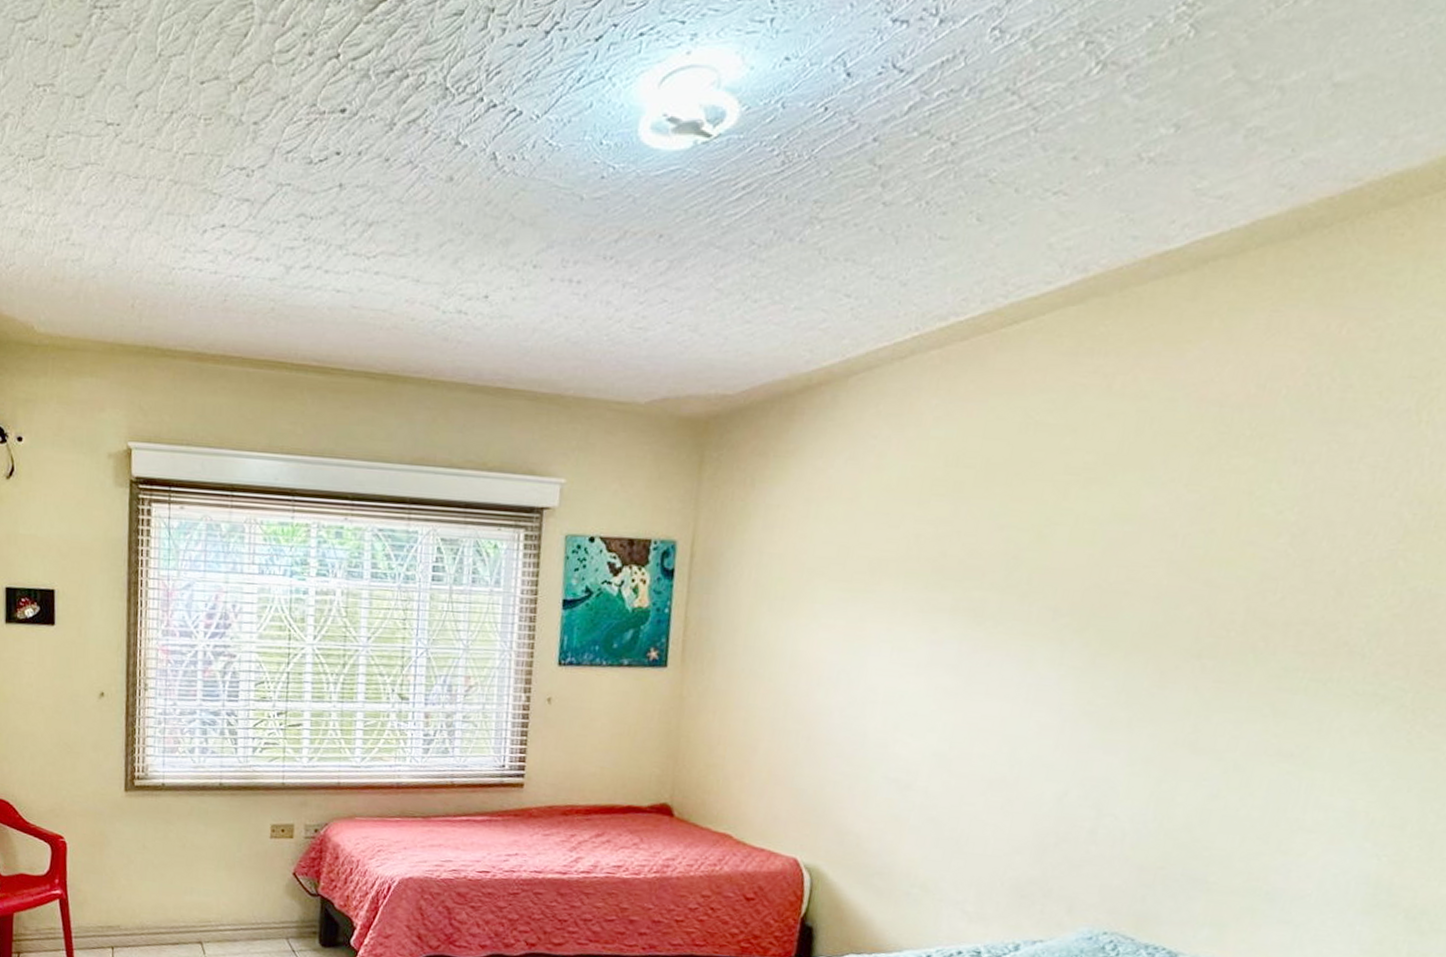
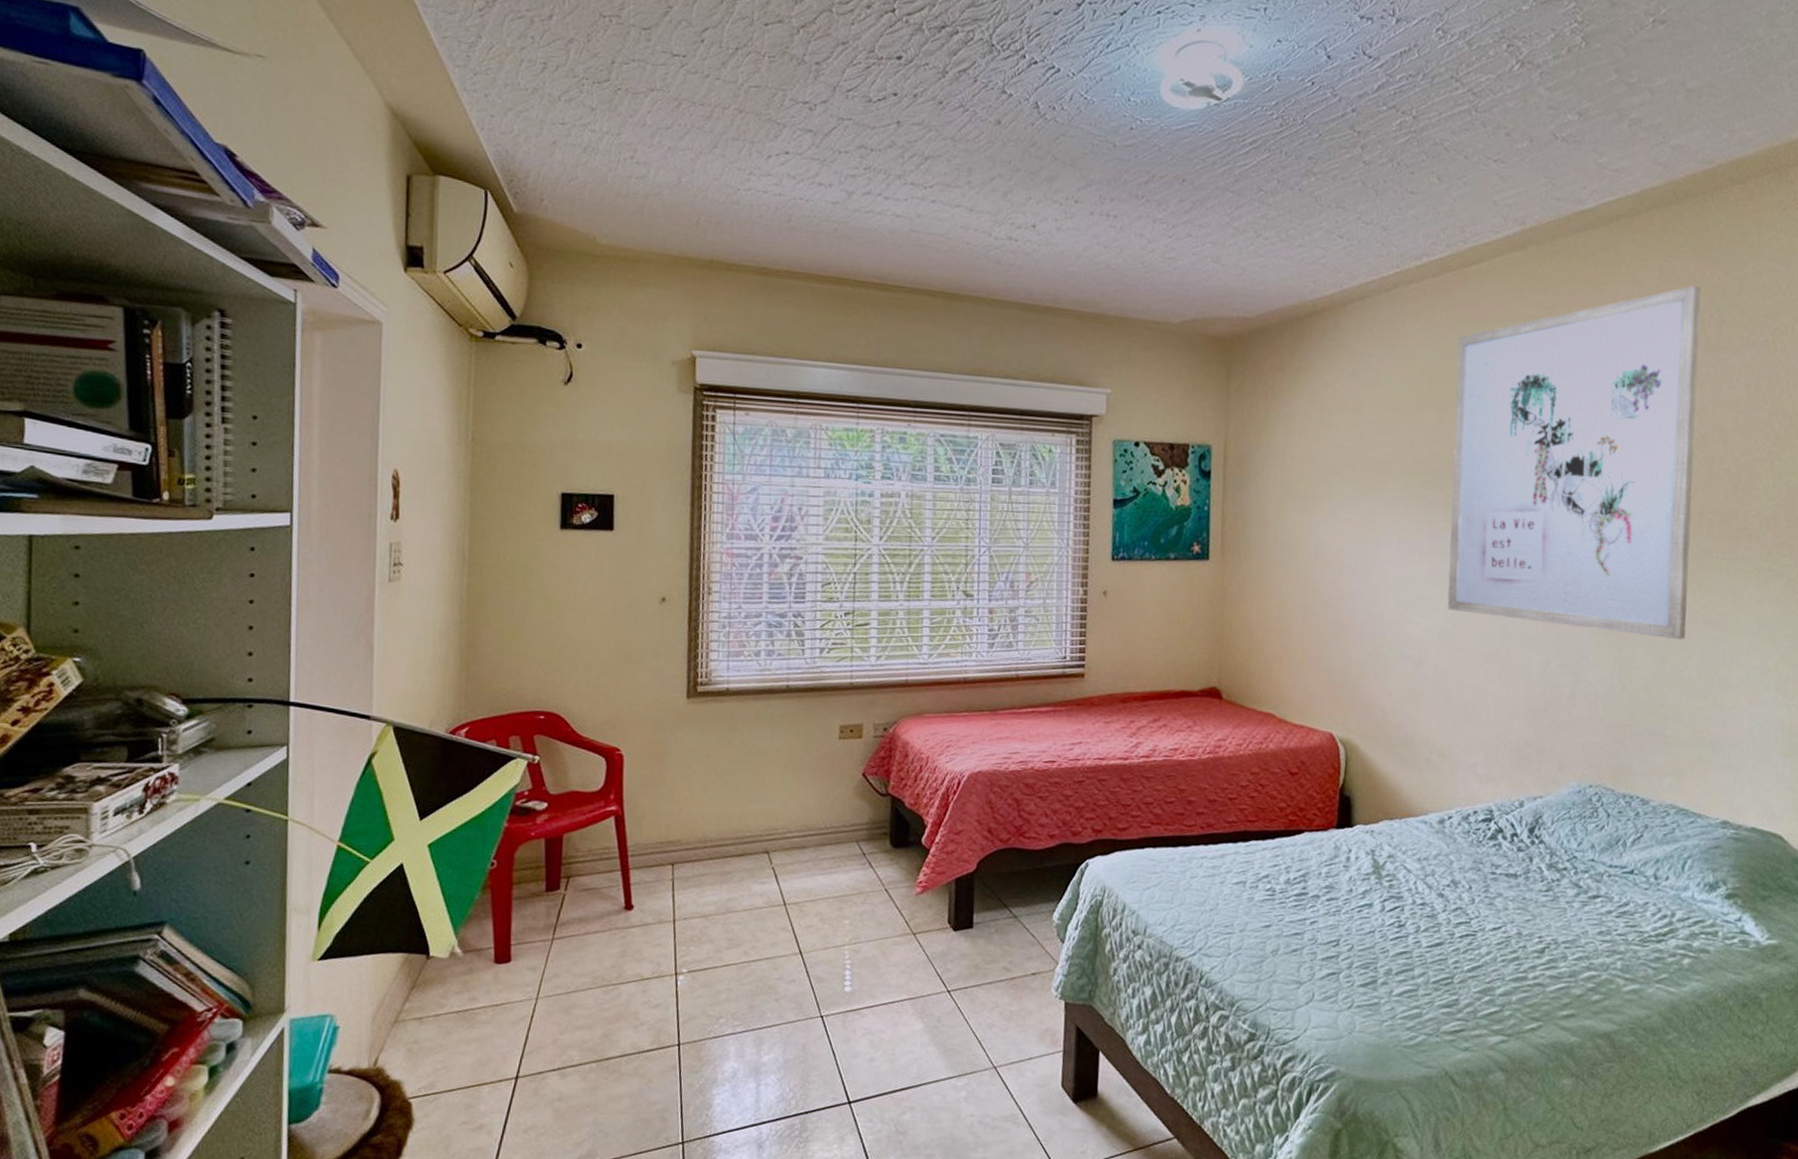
wall art: none [945,341,1323,773] -> present [1447,285,1701,640]

